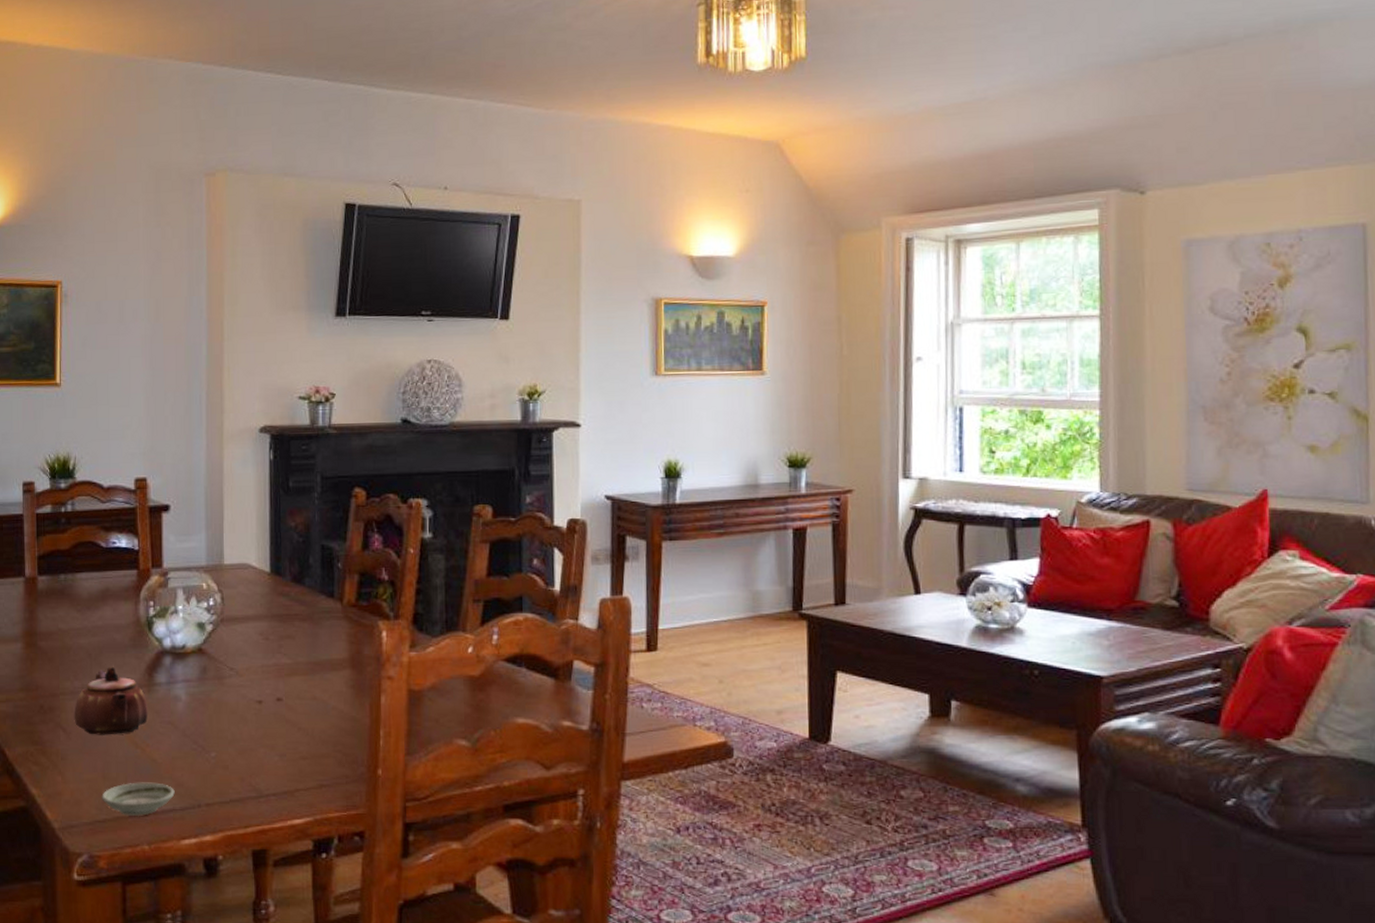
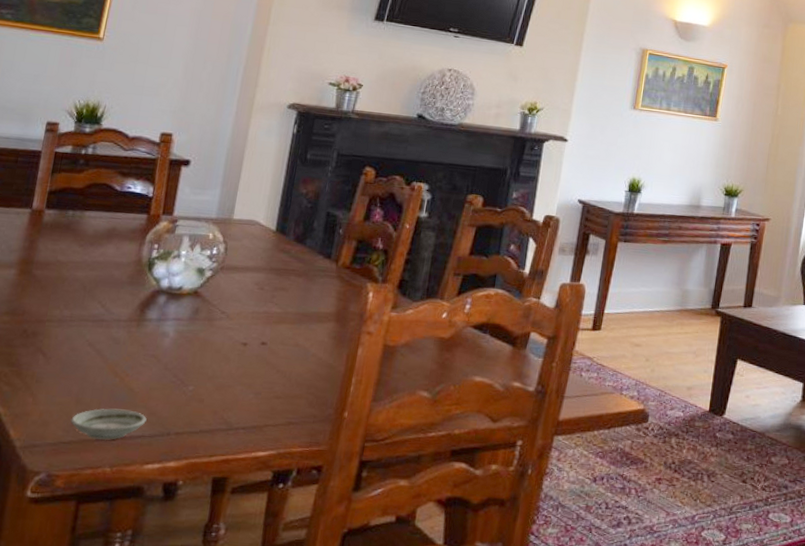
teapot: present [74,666,149,735] -> none [56,299,135,363]

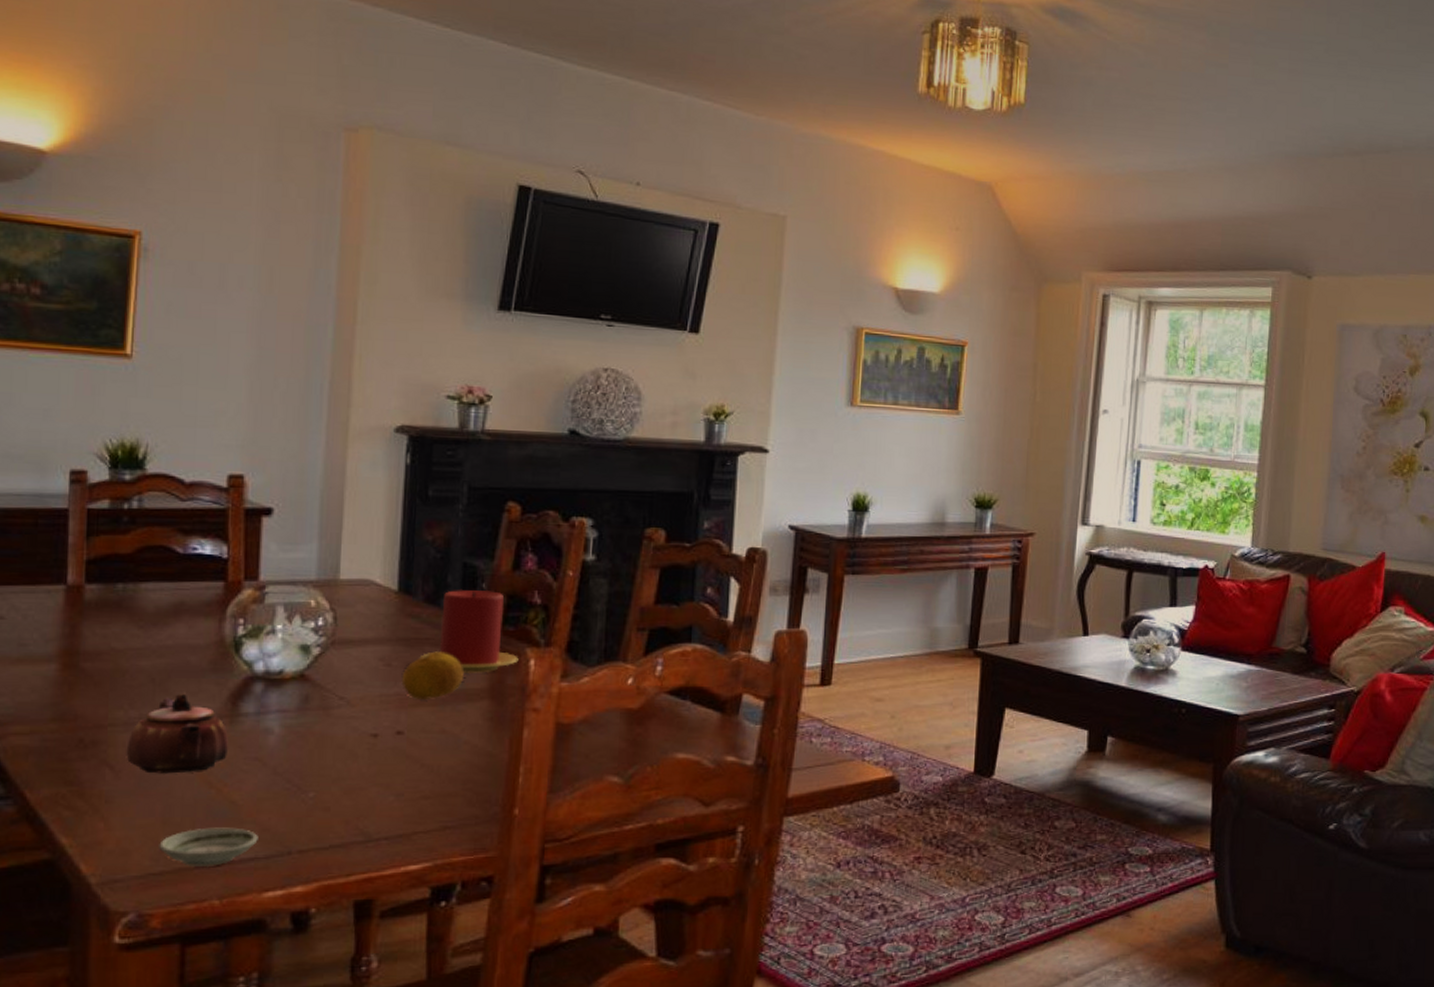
teapot: none [56,299,135,363] -> present [126,693,229,774]
fruit: none [270,280,318,318] -> present [401,651,463,699]
candle: none [285,233,361,301] -> present [419,590,519,673]

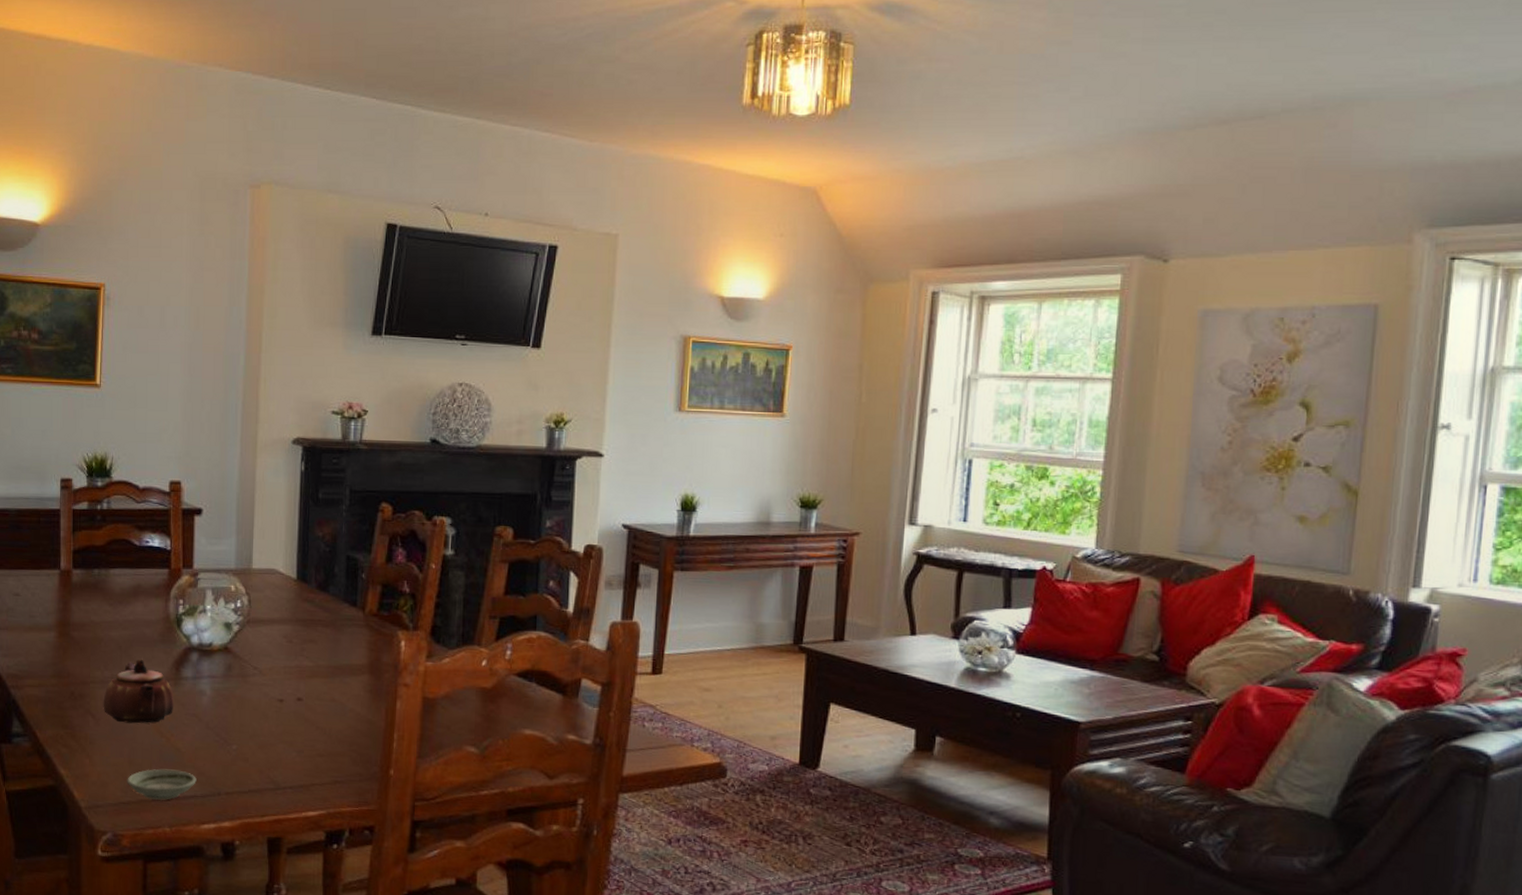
fruit: present [401,651,463,699] -> none [300,631,348,672]
candle: present [419,590,519,673] -> none [313,579,392,651]

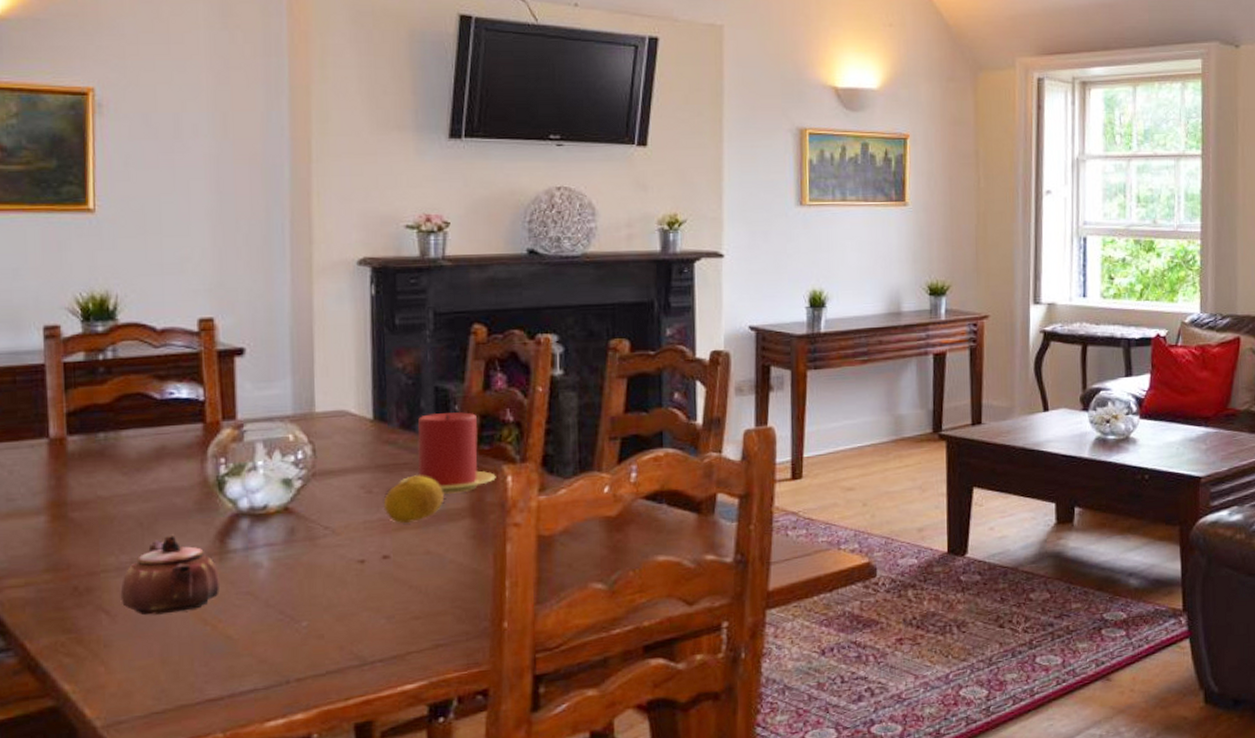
saucer: present [127,769,197,800] -> none [160,661,256,703]
fruit: none [300,631,348,672] -> present [383,475,443,523]
candle: none [313,579,392,651] -> present [399,412,496,494]

